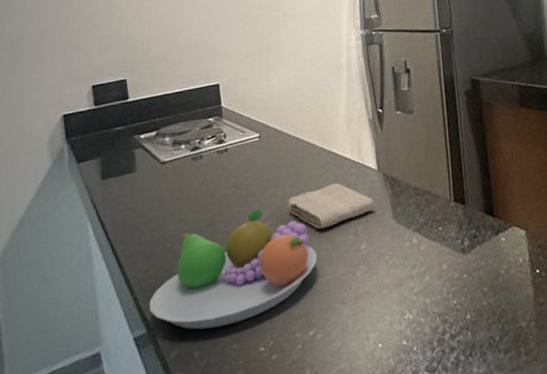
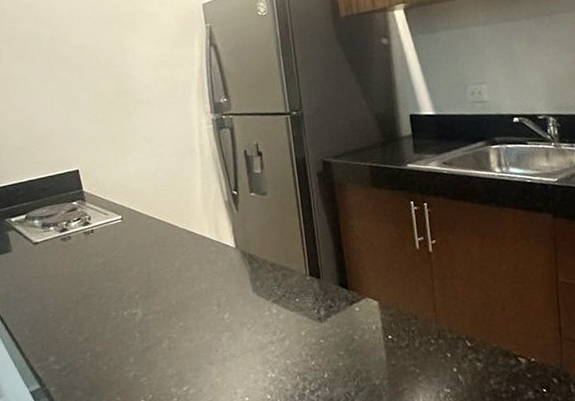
fruit bowl: present [149,209,317,330] -> none [39,284,185,385]
washcloth: present [287,183,375,229] -> none [153,260,235,301]

